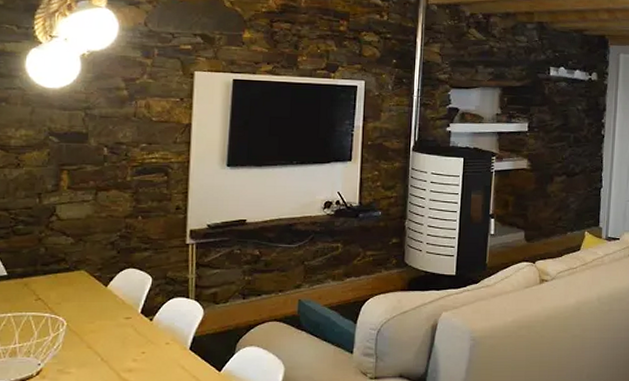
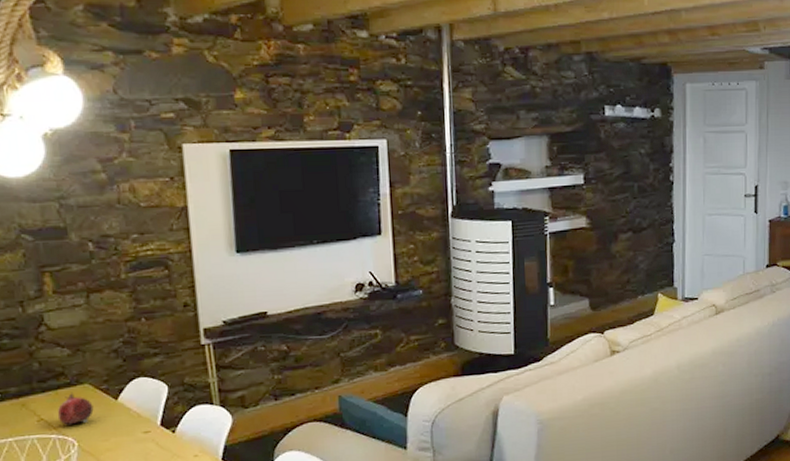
fruit: none [53,276,86,306] -> present [57,392,94,425]

